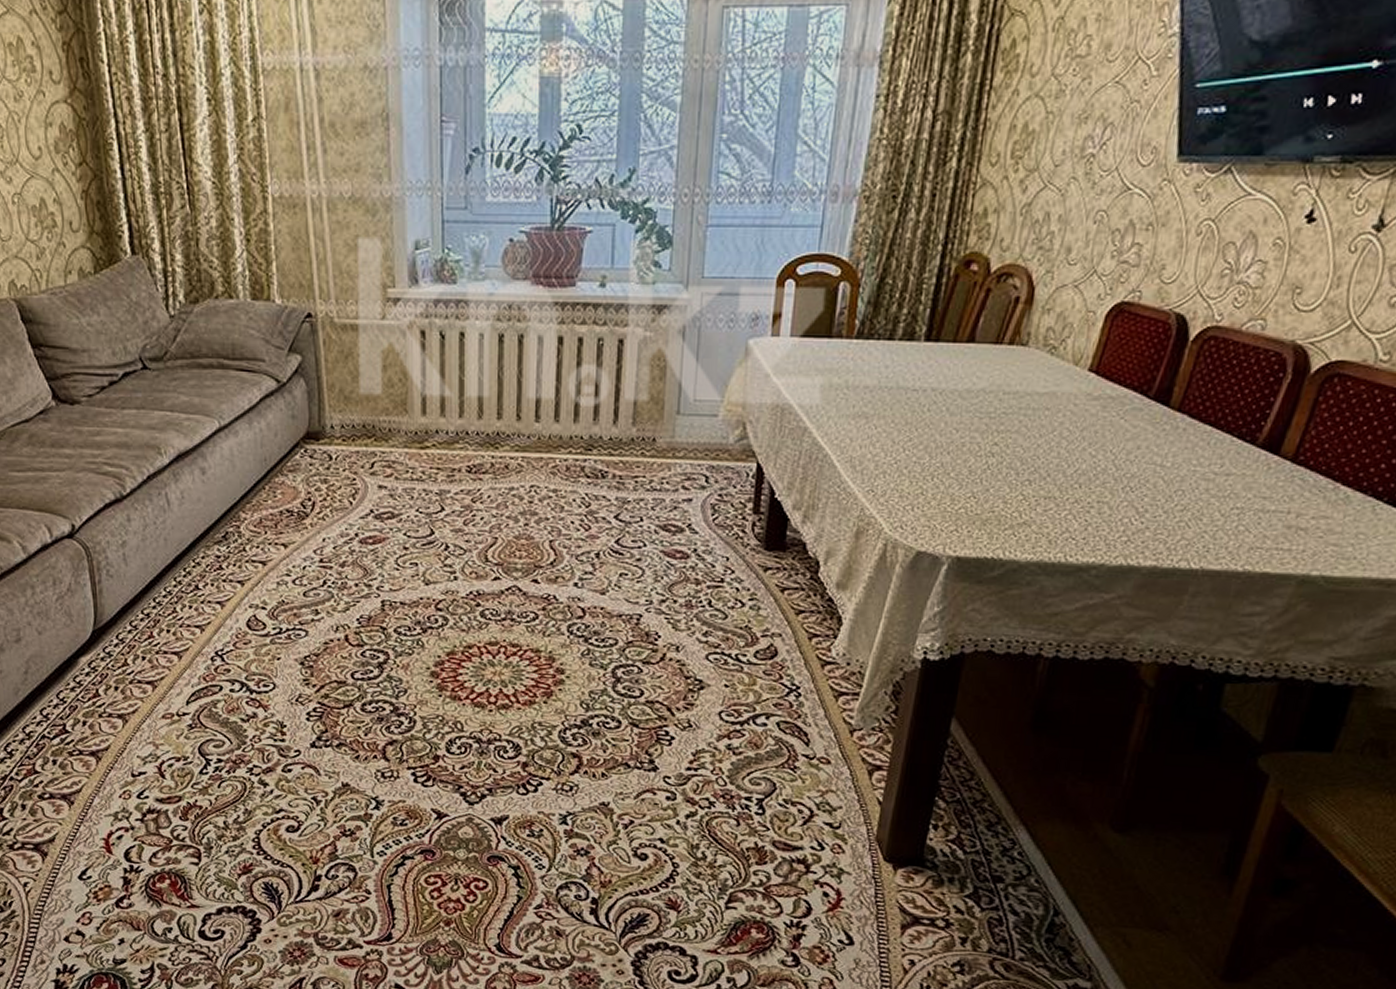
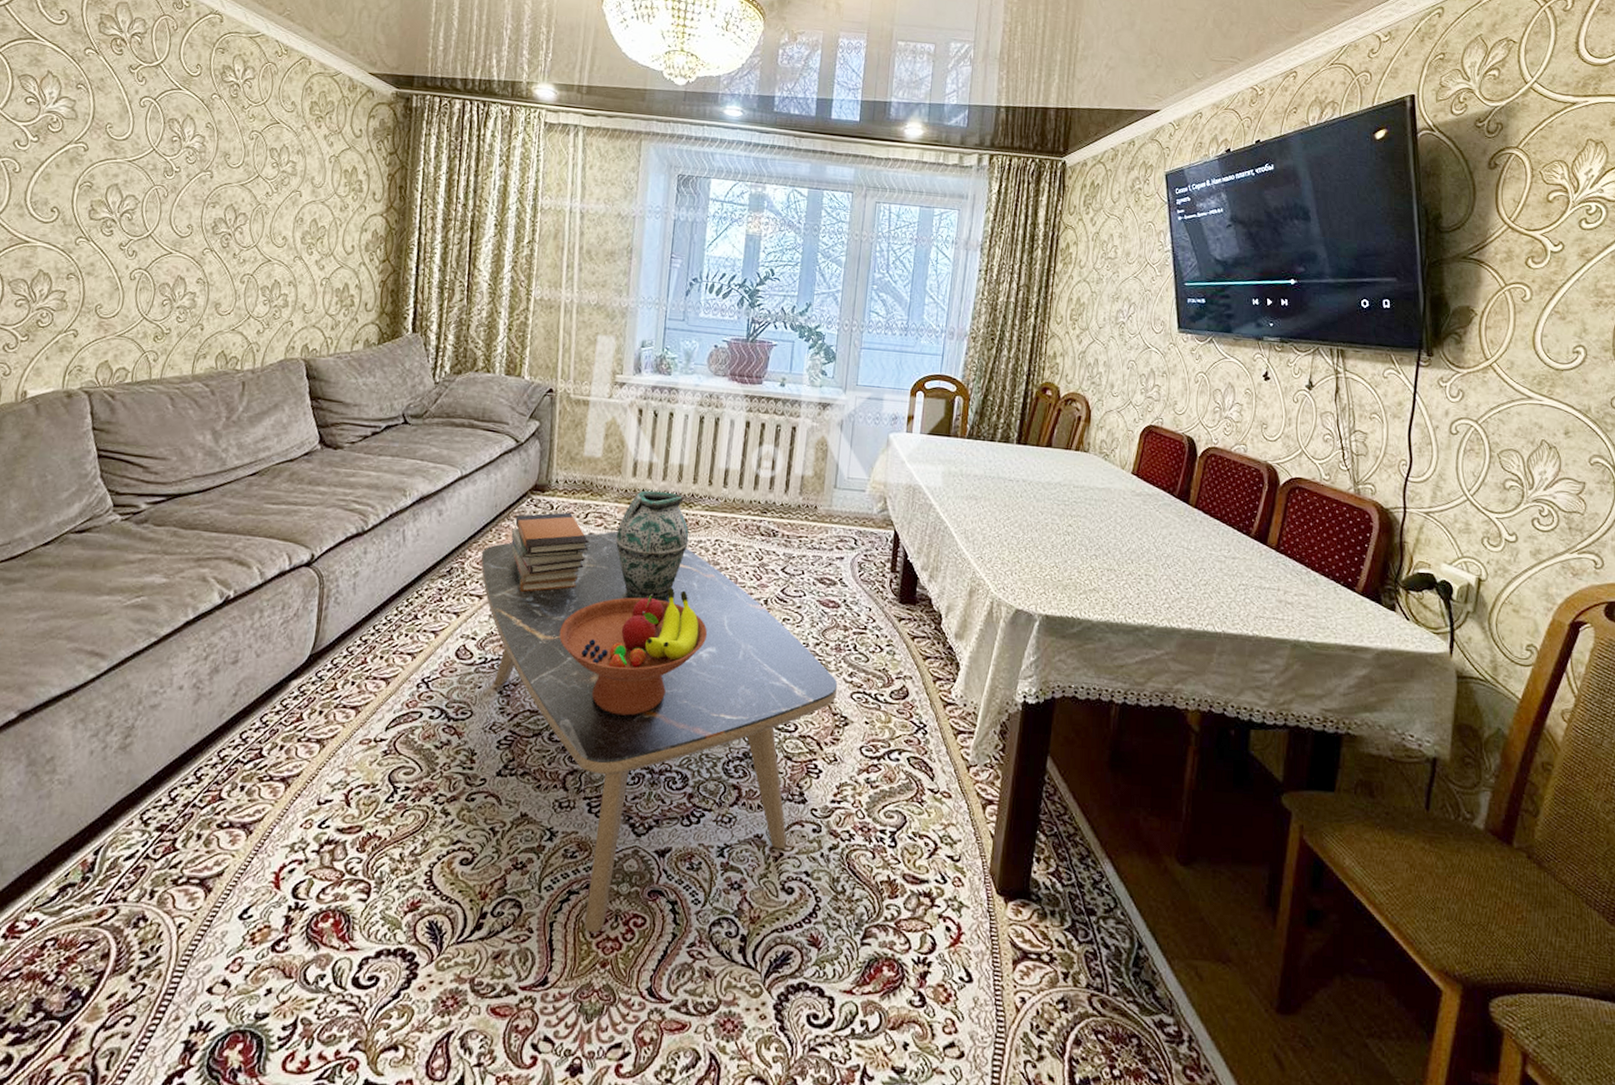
coffee table: none [257,481,689,894] -> present [481,531,837,932]
book stack: none [287,462,379,557] -> present [511,512,589,593]
fruit bowl: none [358,543,530,685] -> present [559,587,708,716]
vase: none [410,431,498,559] -> present [615,490,689,601]

